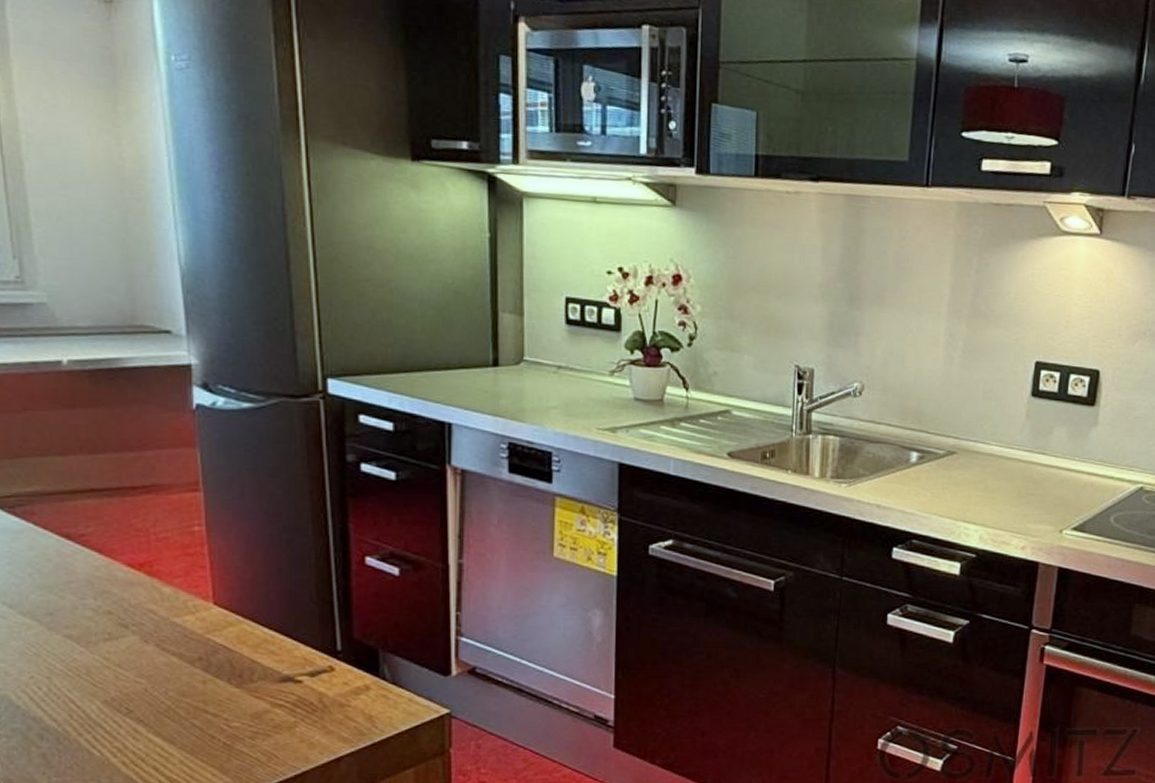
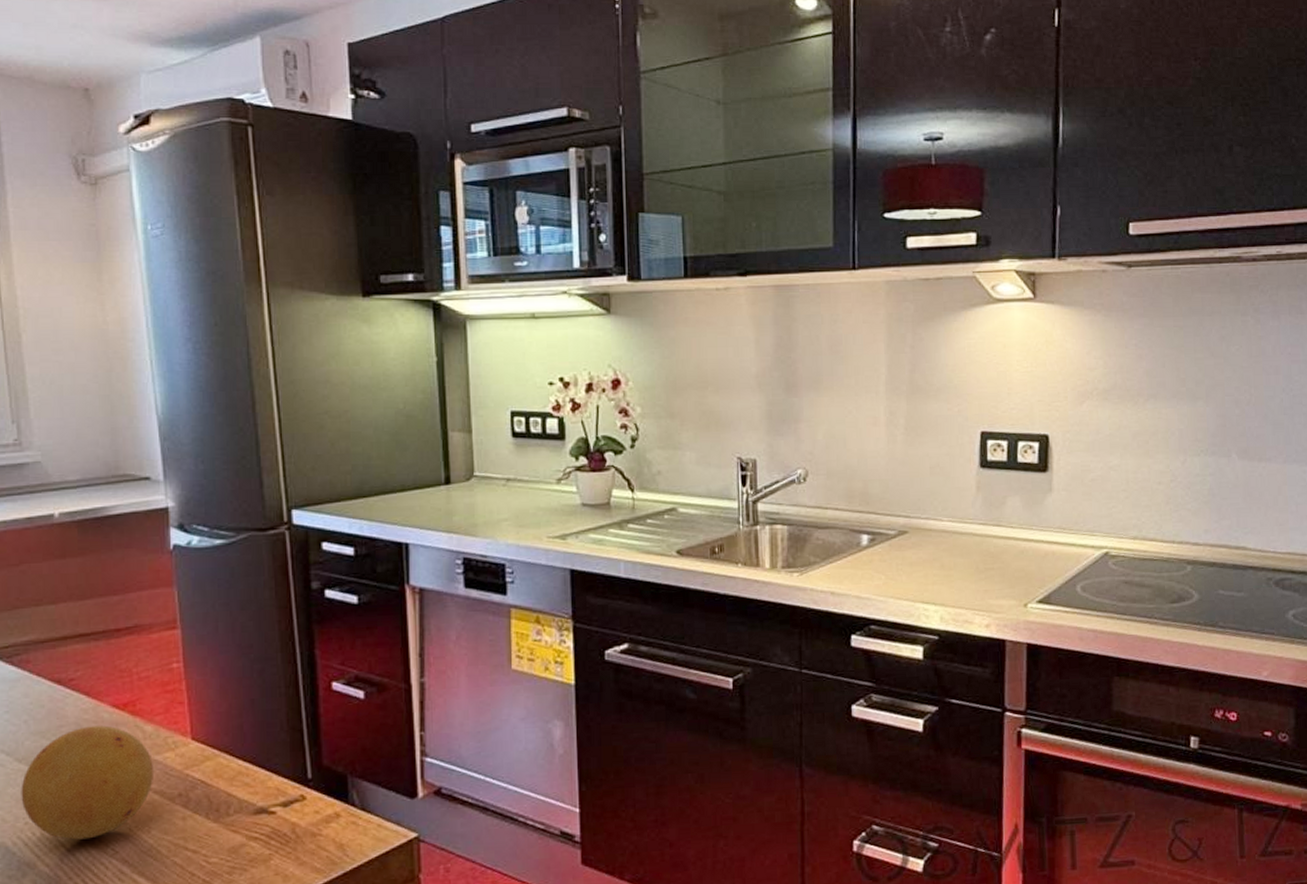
fruit: none [25,584,173,697] -> present [21,725,154,840]

